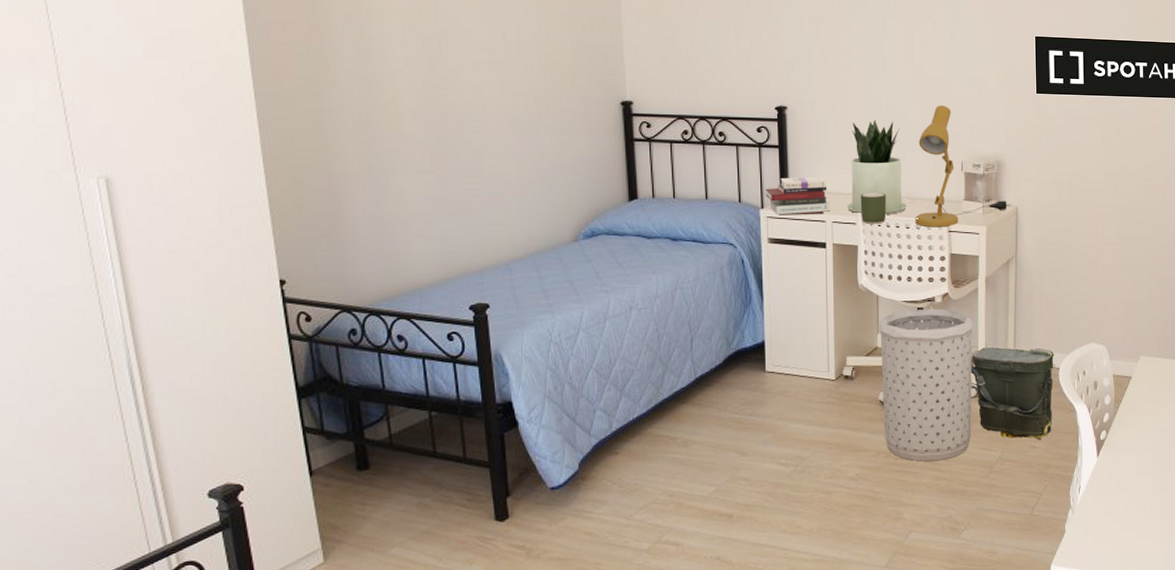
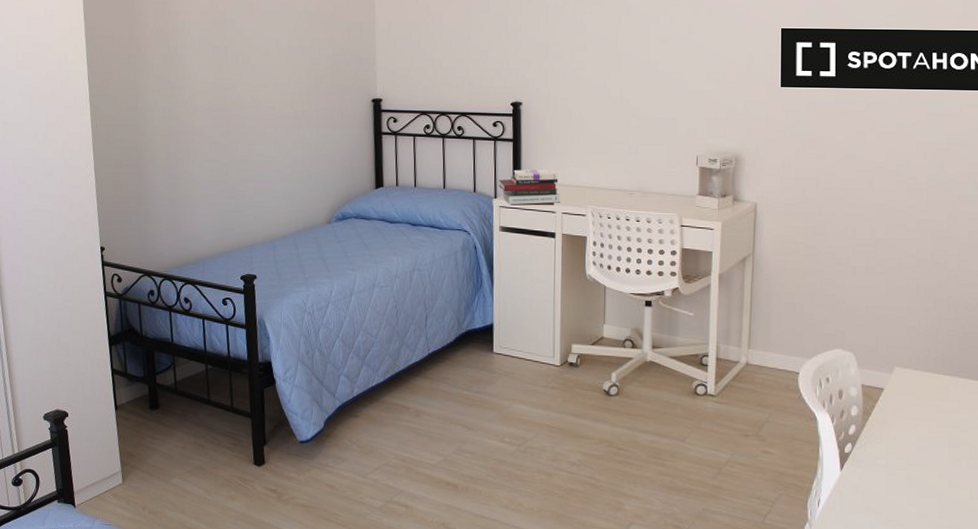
planter: present [847,119,908,215] -> none [577,114,639,208]
mug: present [860,192,887,224] -> none [590,185,617,216]
laundry basket: present [877,308,975,462] -> none [604,302,706,456]
desk lamp: present [915,105,1011,227] -> none [646,99,749,222]
bag: present [971,346,1055,441] -> none [700,345,794,447]

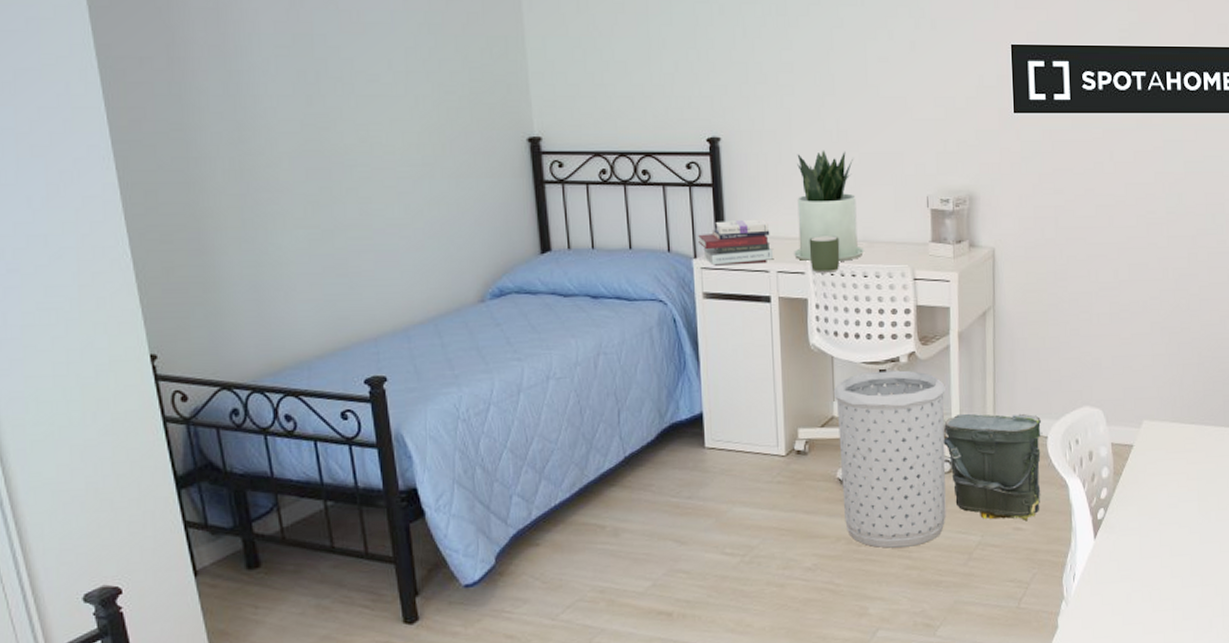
planter: none [577,114,639,208] -> present [794,150,865,263]
mug: none [590,185,617,216] -> present [809,236,840,273]
laundry basket: none [604,302,706,456] -> present [833,370,947,548]
bag: none [700,345,794,447] -> present [943,413,1043,522]

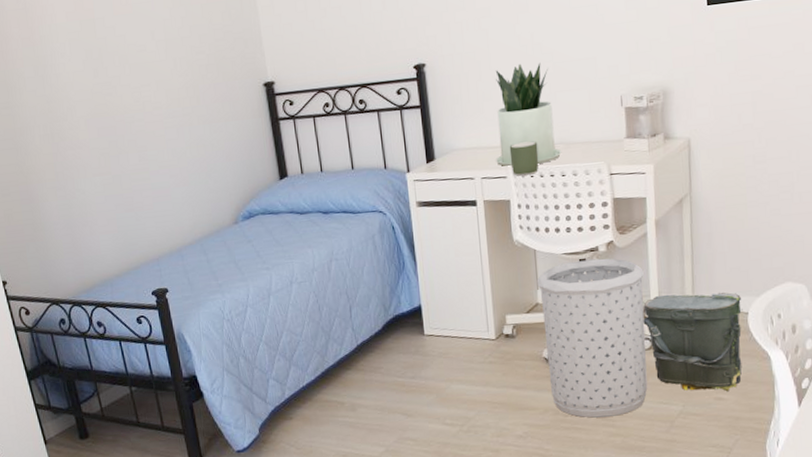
books: present [698,219,773,266] -> none [410,132,477,178]

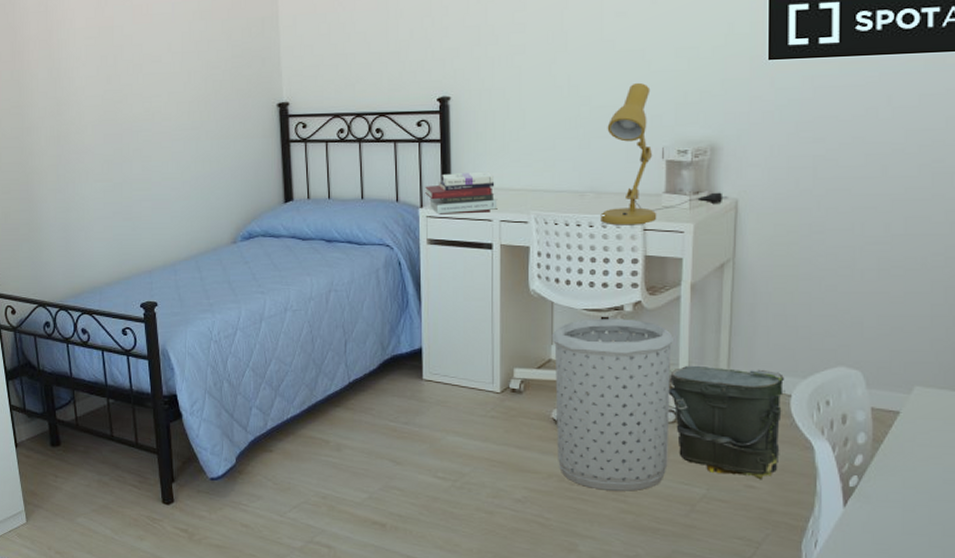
books: none [410,132,477,178] -> present [425,171,496,214]
planter: present [495,62,562,167] -> none [518,105,592,213]
mug: present [509,141,539,176] -> none [533,187,565,222]
desk lamp: none [570,36,682,172] -> present [600,82,728,225]

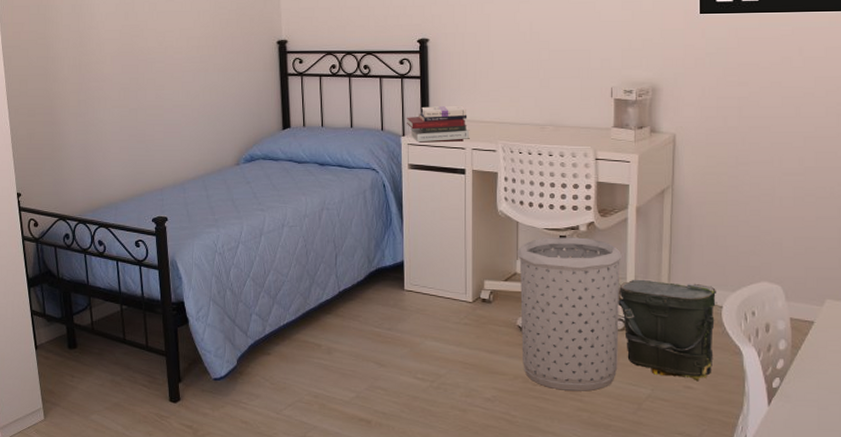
desk lamp: present [600,82,728,225] -> none [559,30,667,155]

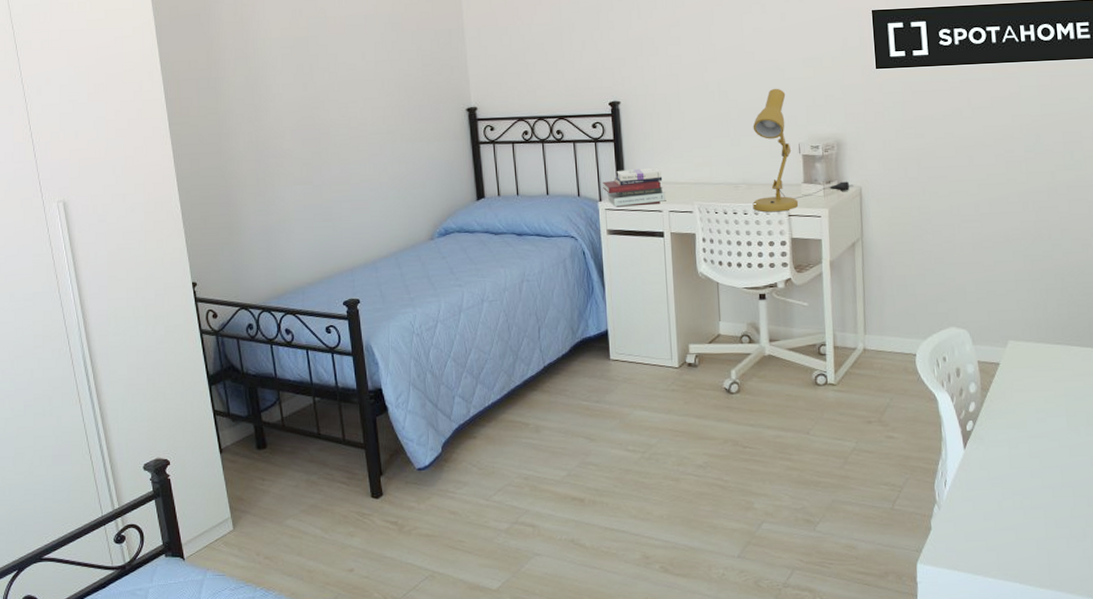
laundry basket: present [517,237,623,391] -> none [719,294,823,451]
desk lamp: none [559,30,667,155] -> present [752,88,854,212]
bag: present [618,279,717,382] -> none [818,332,911,431]

